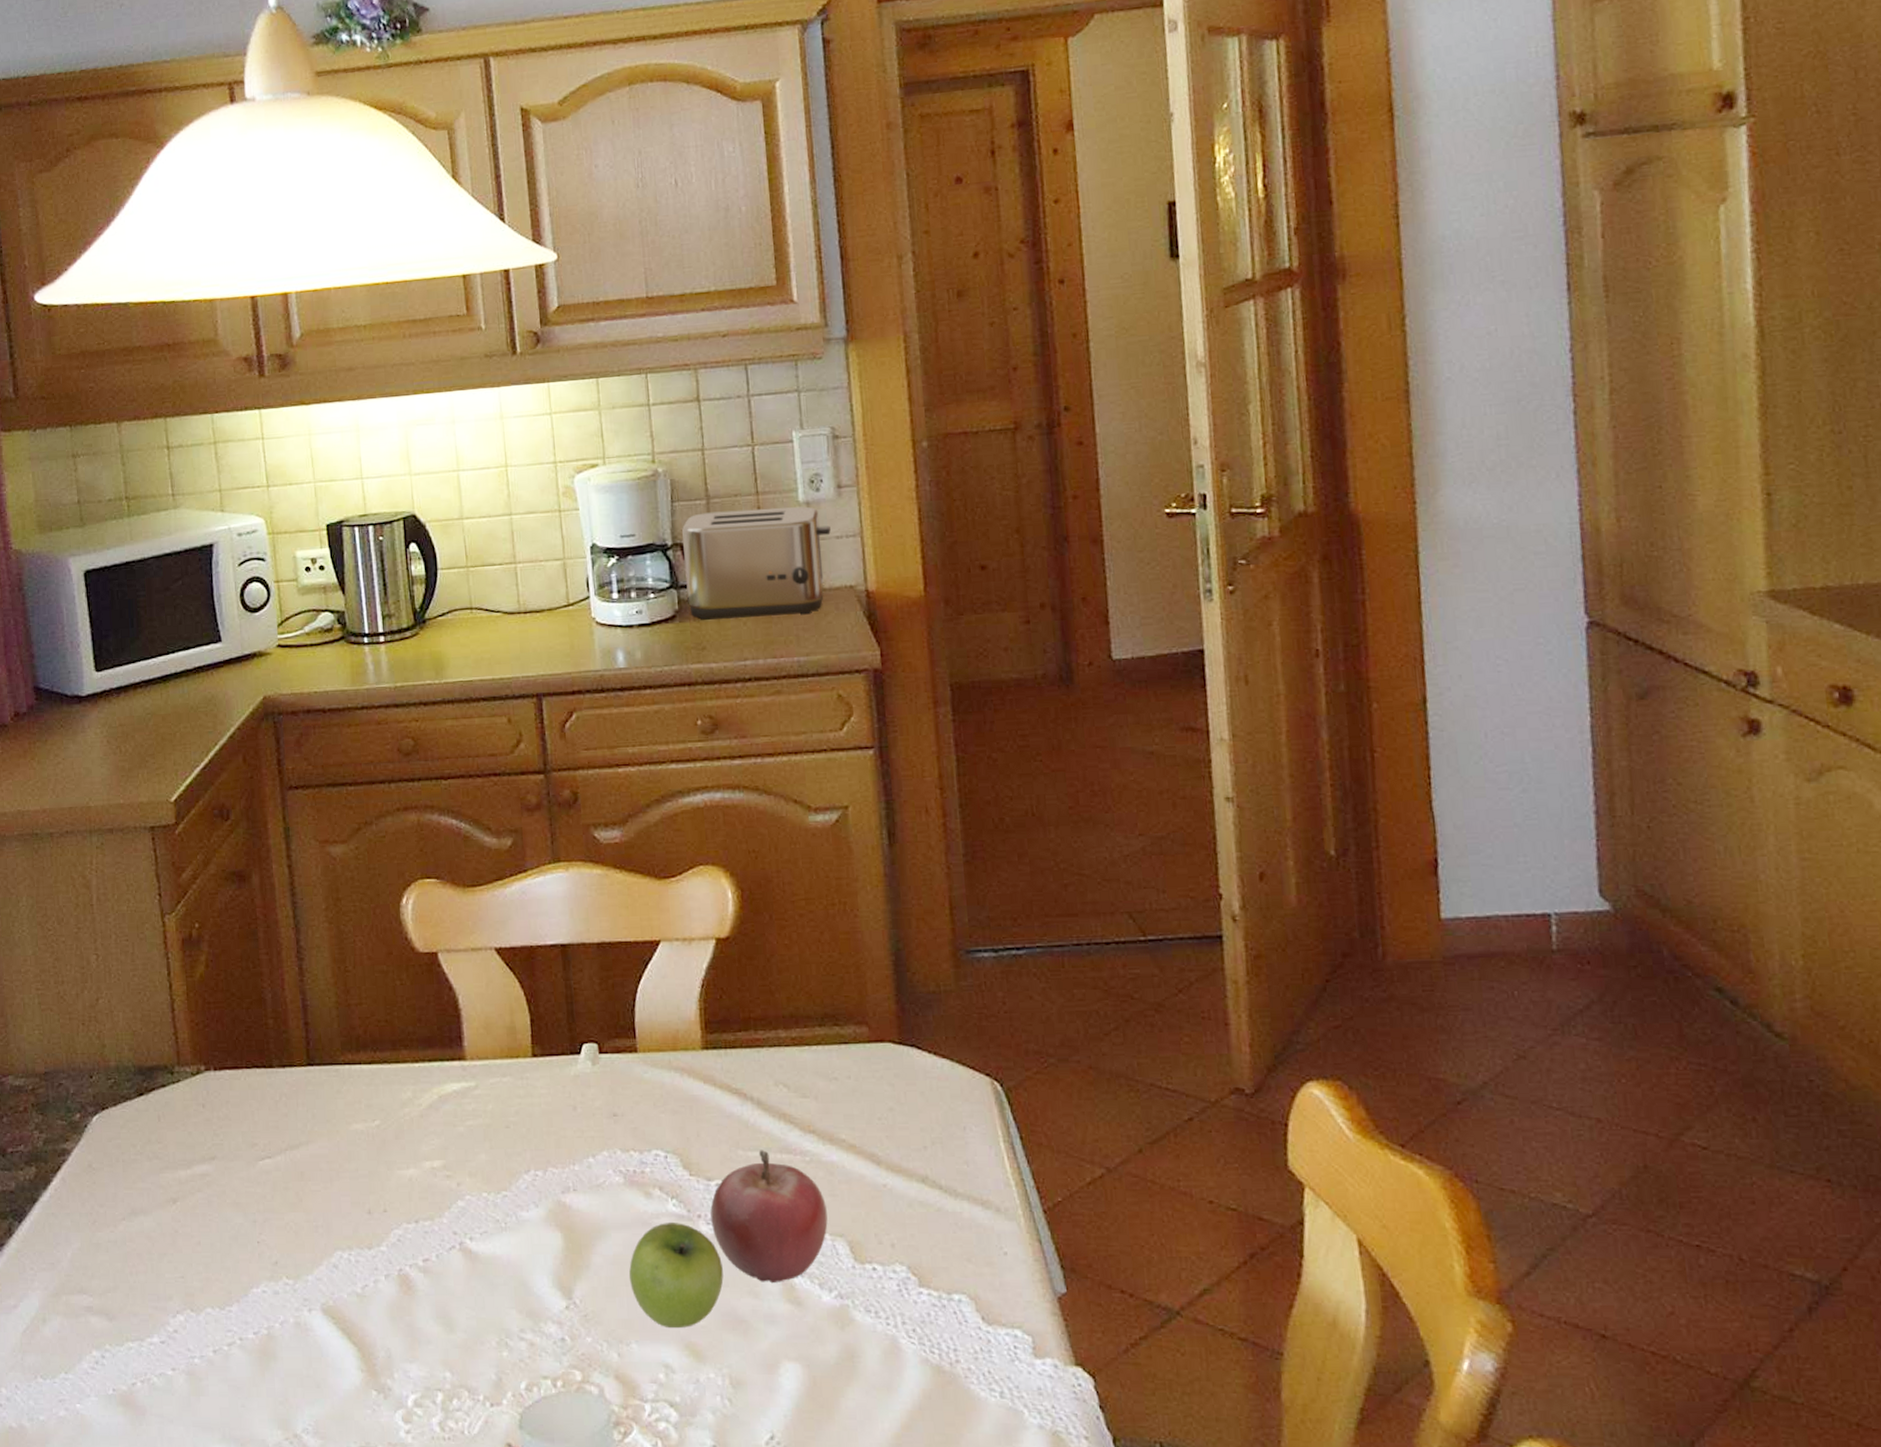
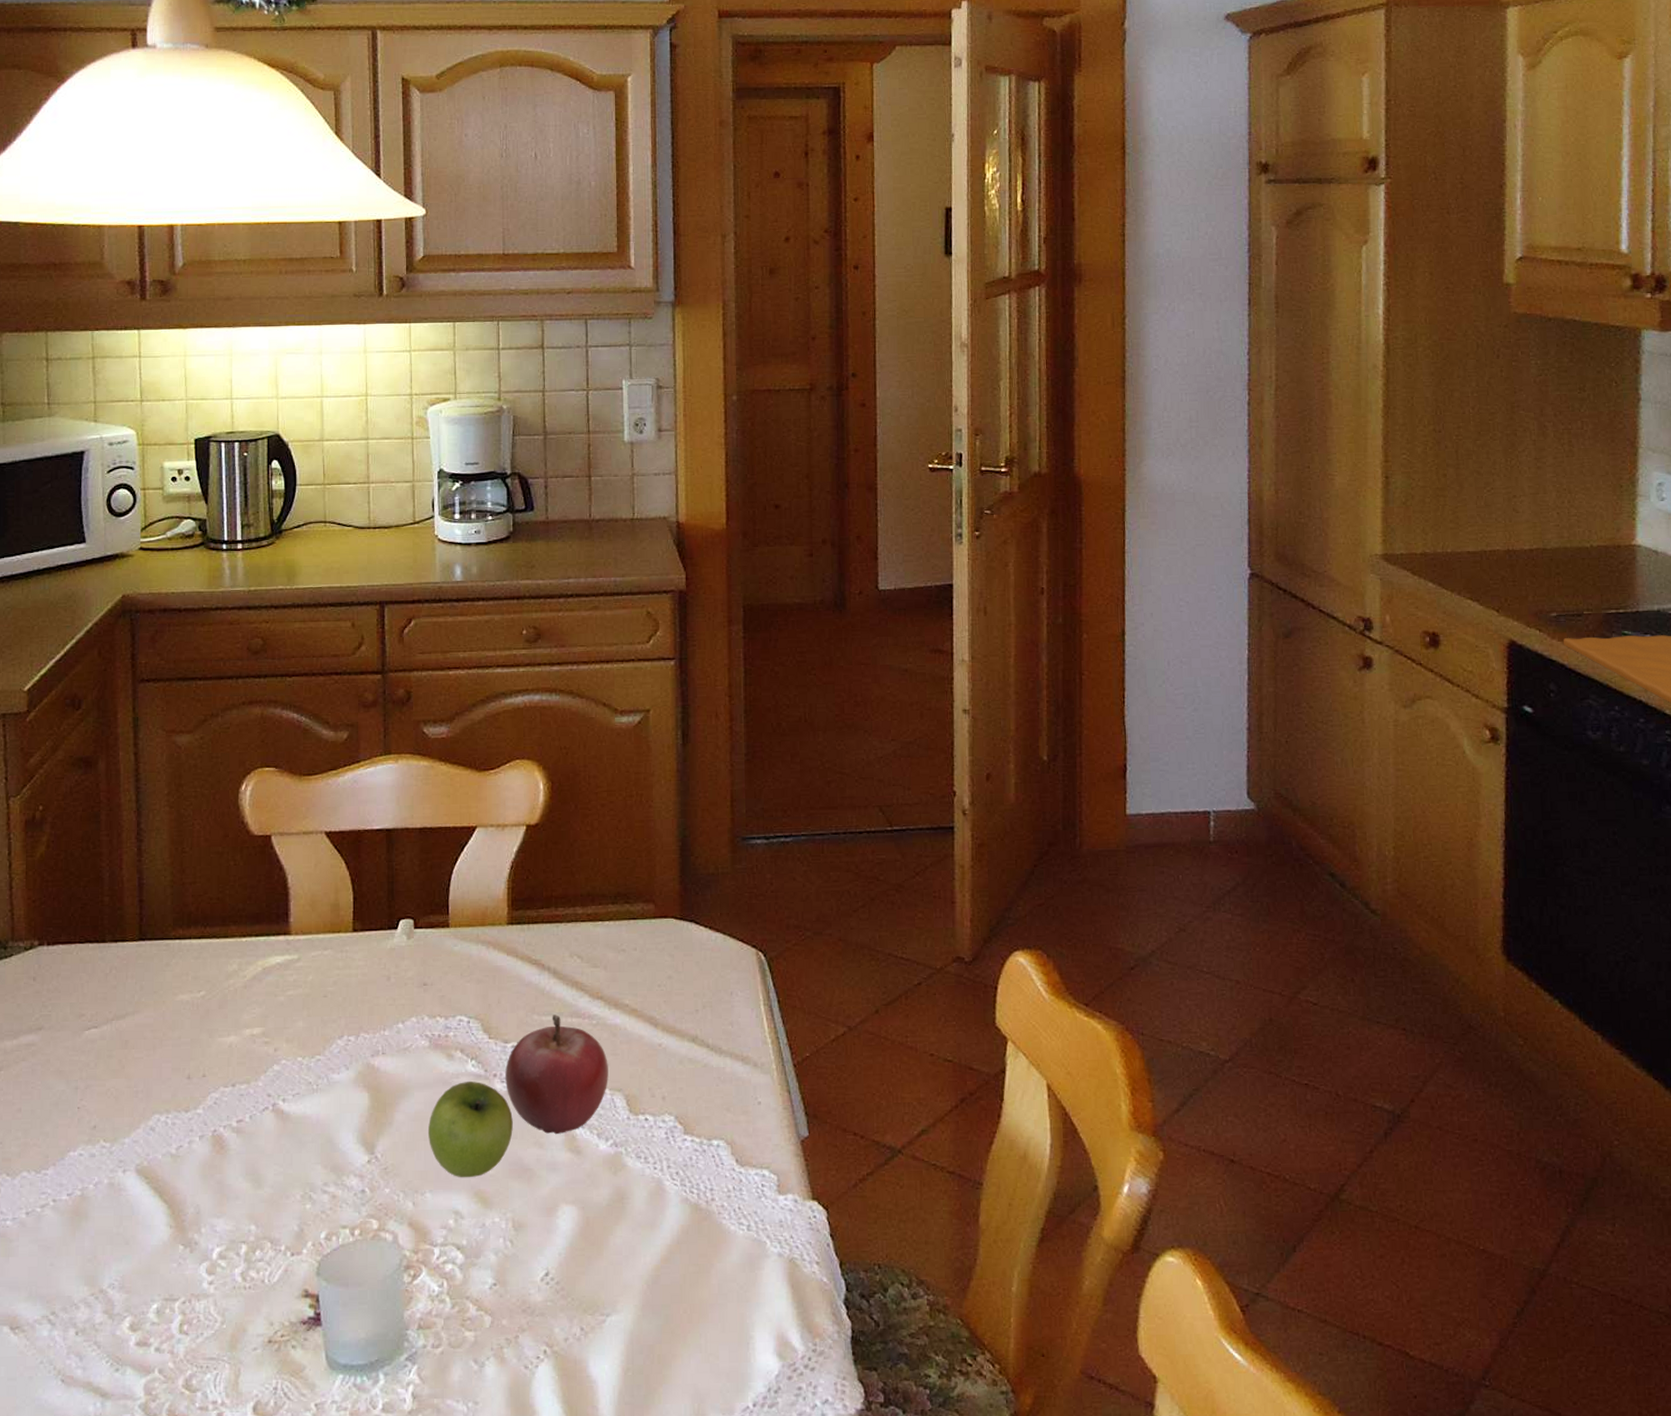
toaster: present [682,506,831,620] -> none [521,445,650,541]

